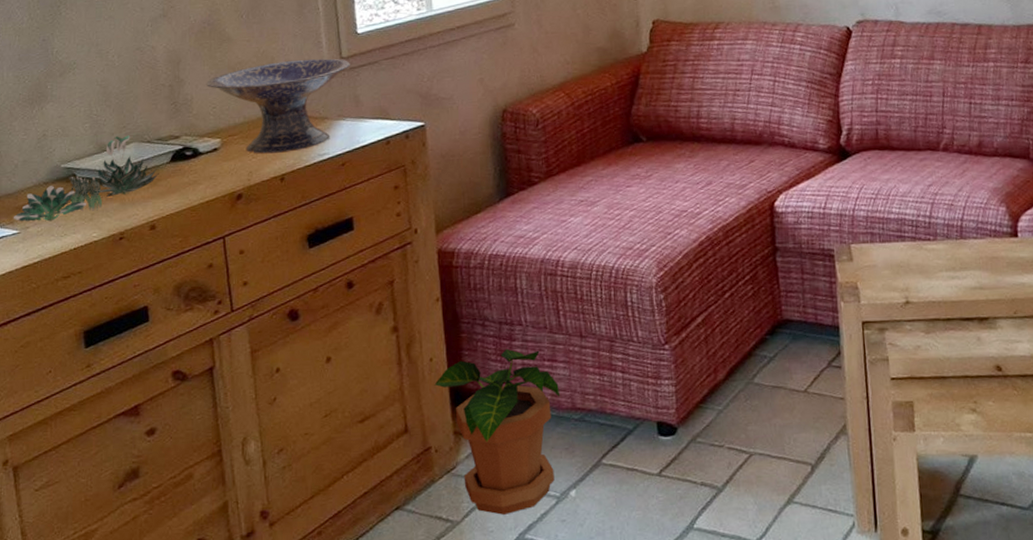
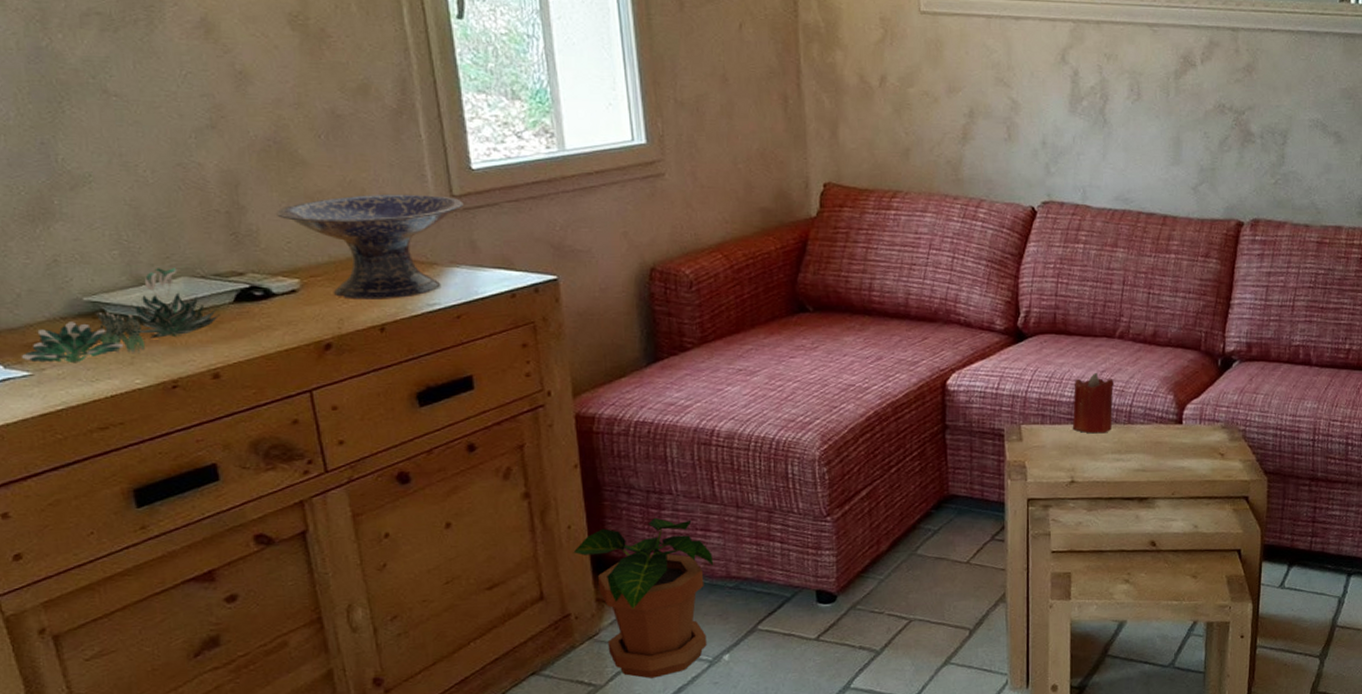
candle: none [901,187,944,251] -> present [1072,373,1115,434]

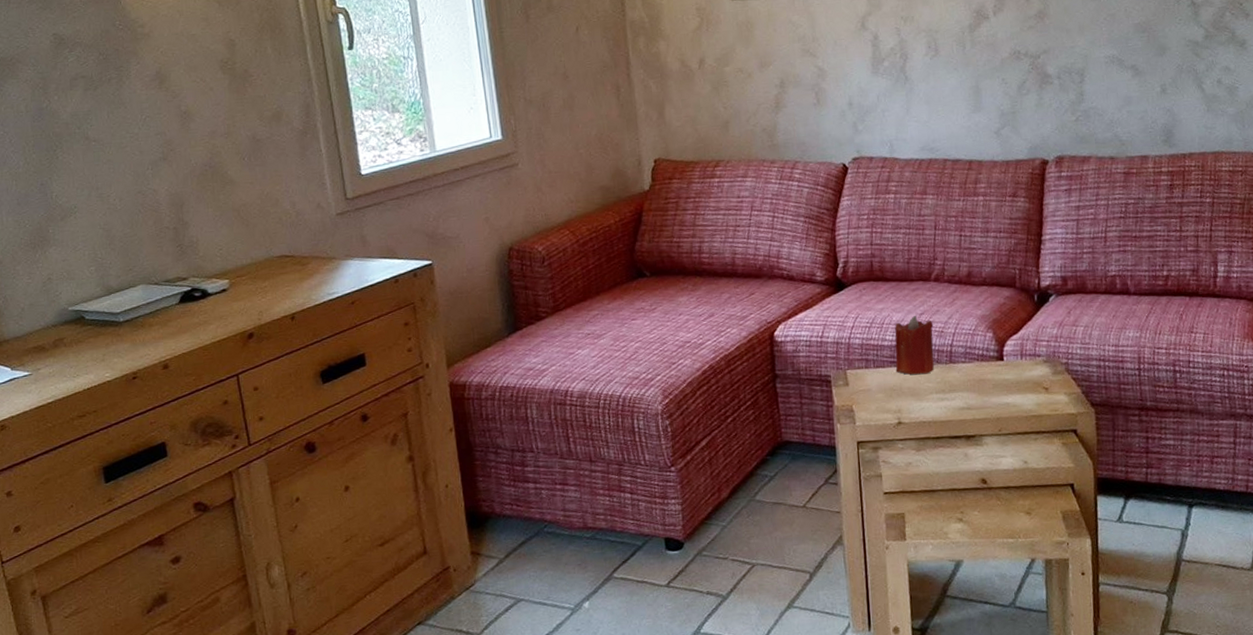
succulent plant: present [22,268,220,364] -> none [24,278,169,364]
decorative bowl: present [275,193,464,300] -> none [210,199,356,295]
potted plant: present [573,517,714,678] -> none [450,474,572,626]

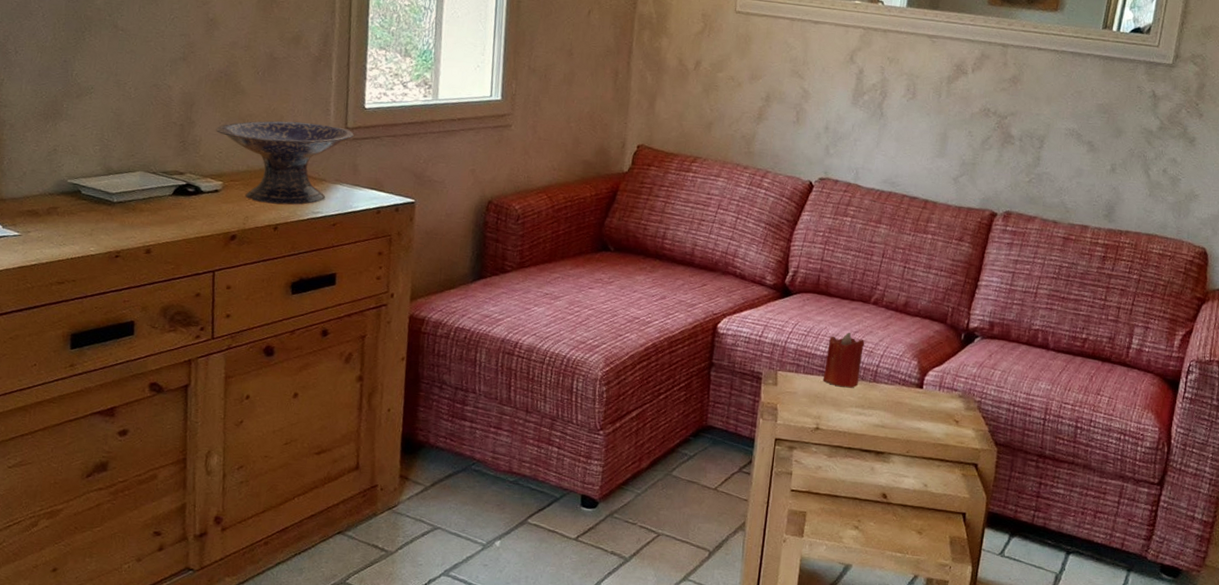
decorative bowl: none [210,199,356,295] -> present [215,121,354,206]

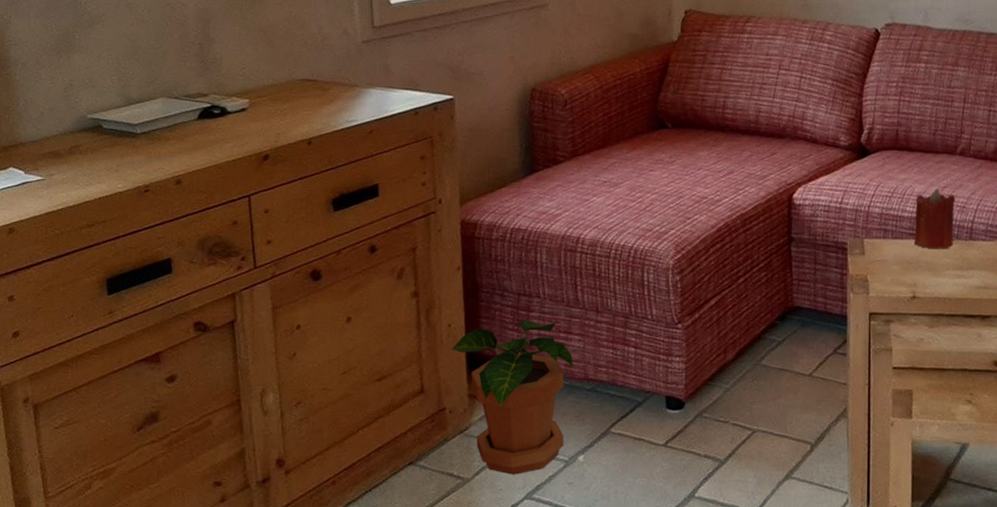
decorative bowl: present [215,121,354,206] -> none [235,26,382,117]
potted plant: none [388,411,500,553] -> present [451,319,574,475]

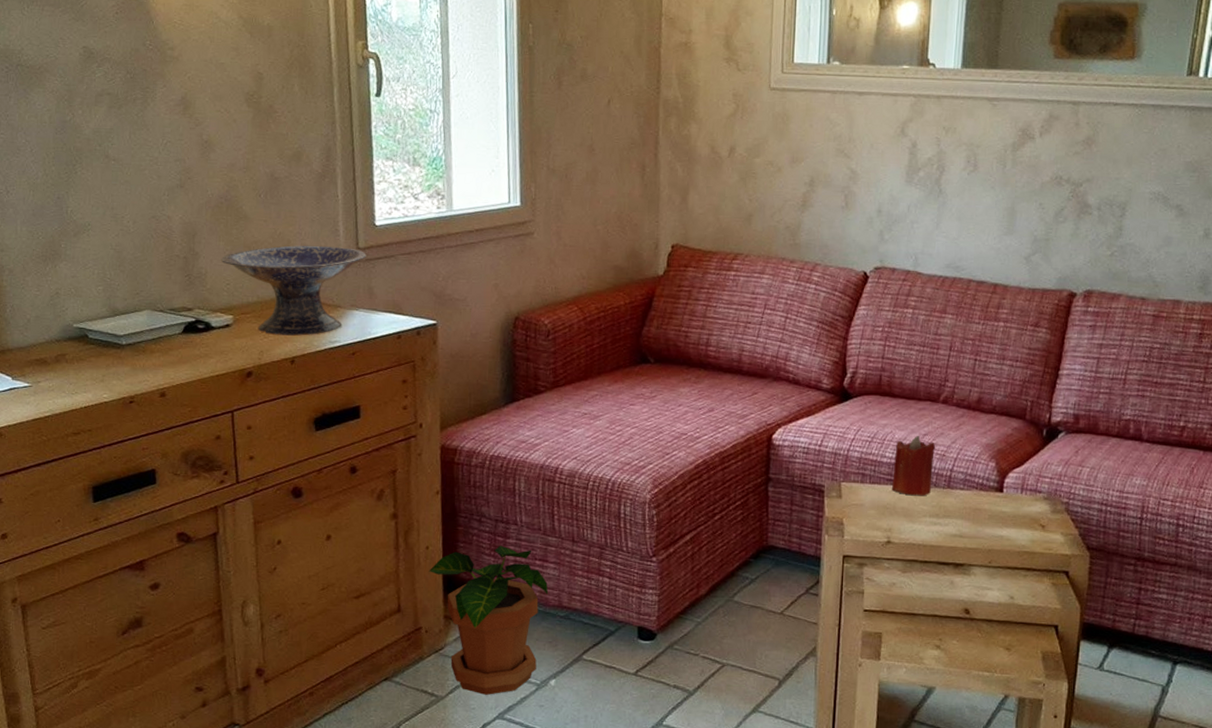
decorative bowl: none [235,26,382,117] -> present [220,245,366,336]

